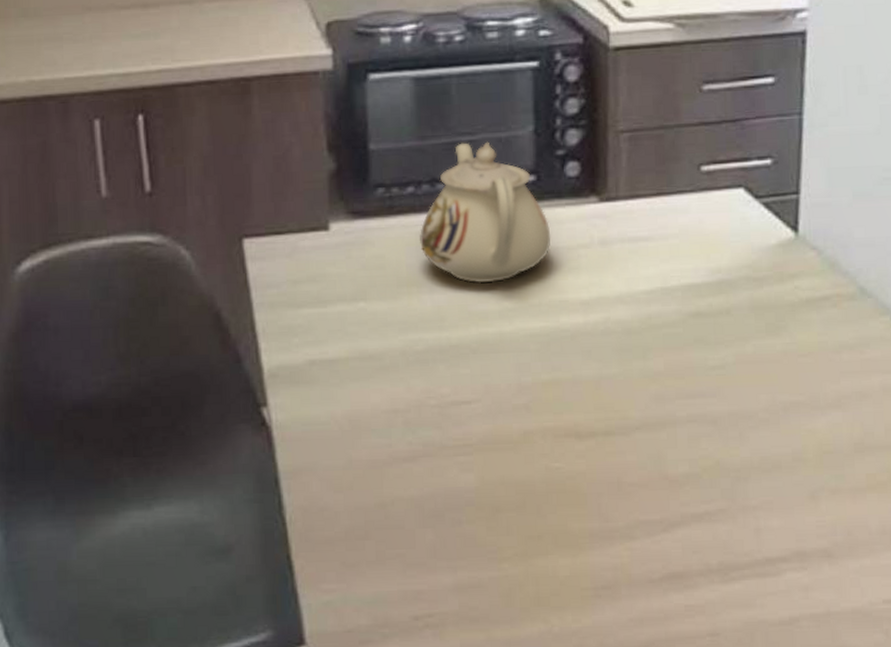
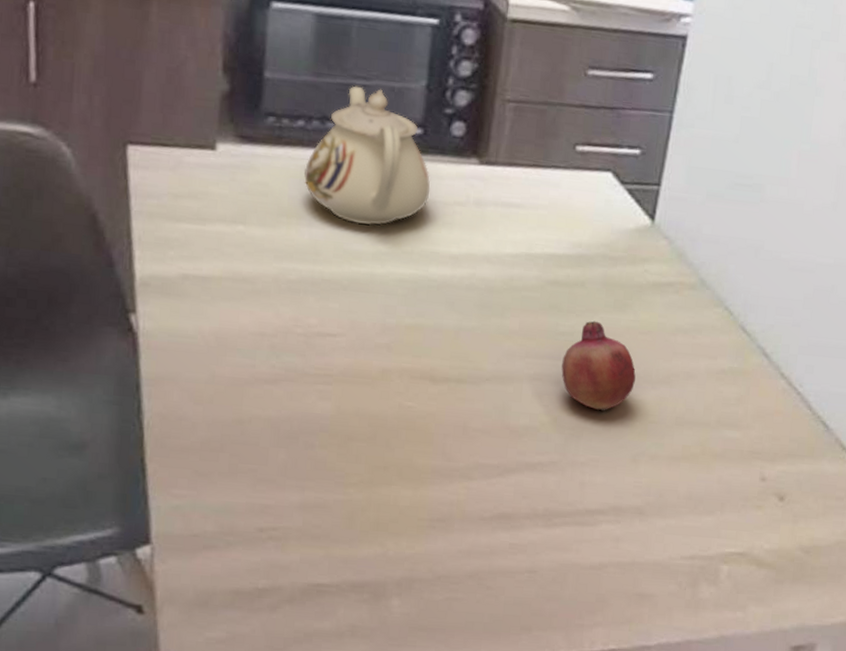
fruit: none [716,349,802,448] -> present [561,320,636,412]

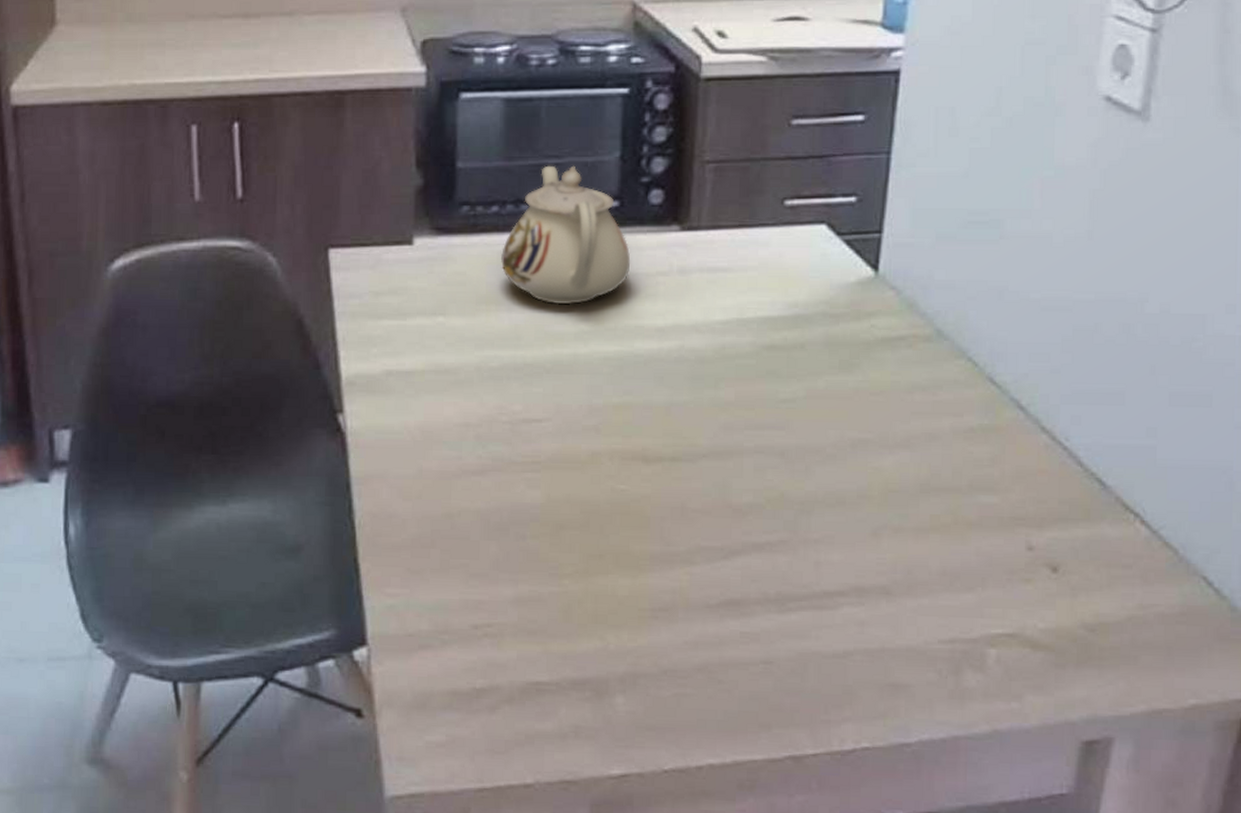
fruit: present [561,320,636,412] -> none [785,384,870,484]

